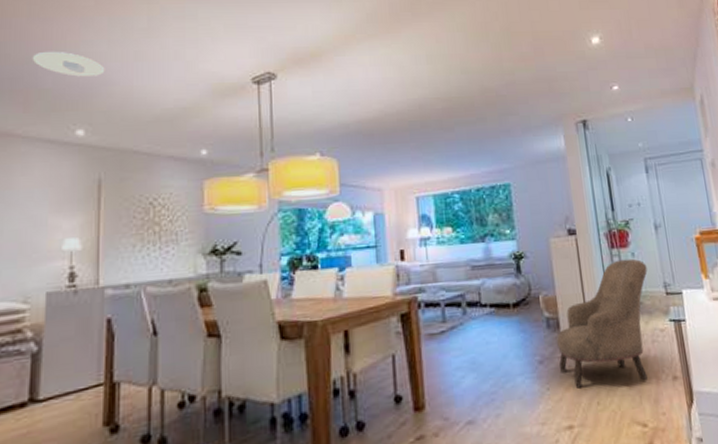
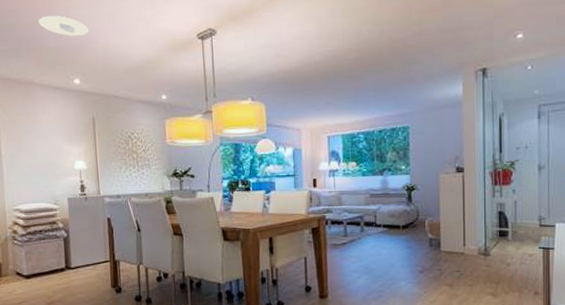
armchair: present [557,258,648,389] -> none [437,194,525,294]

